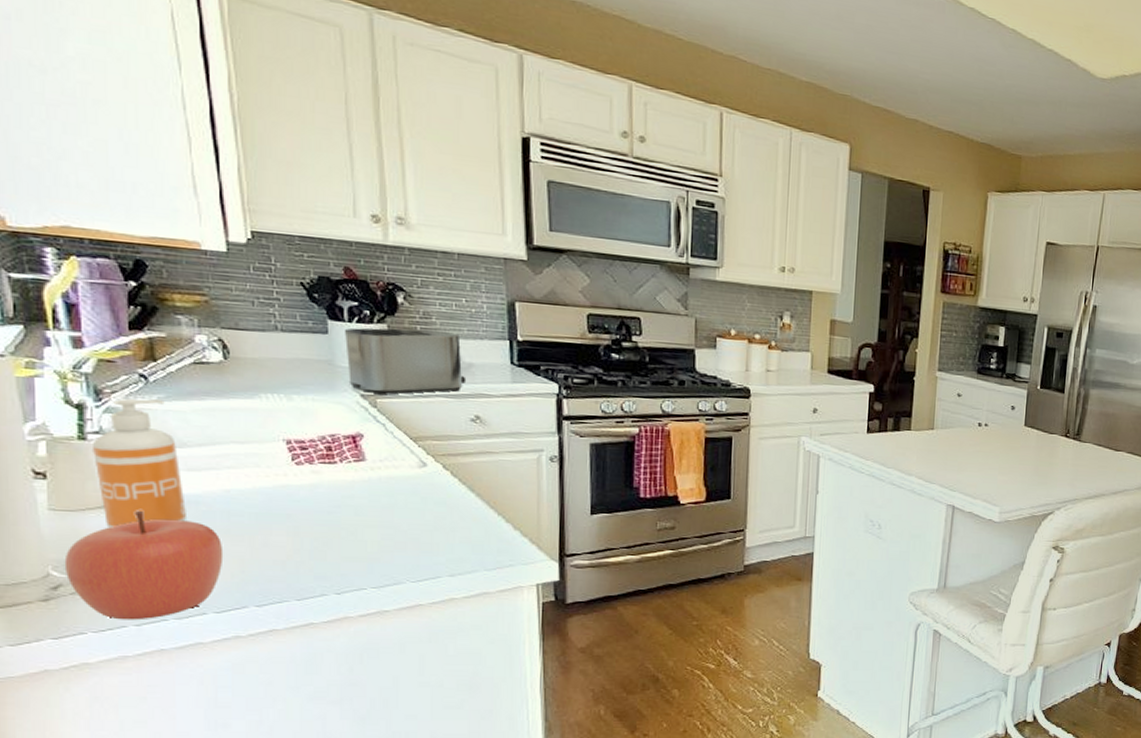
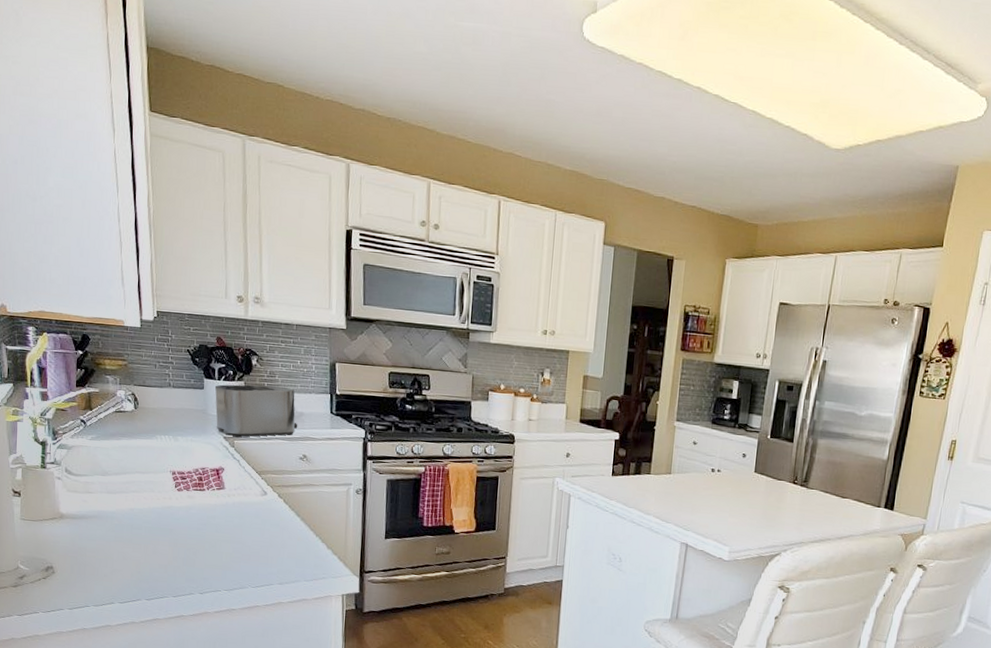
fruit: present [64,510,224,620] -> none [28,522,127,605]
soap dispenser: present [93,399,186,528] -> none [50,438,105,535]

